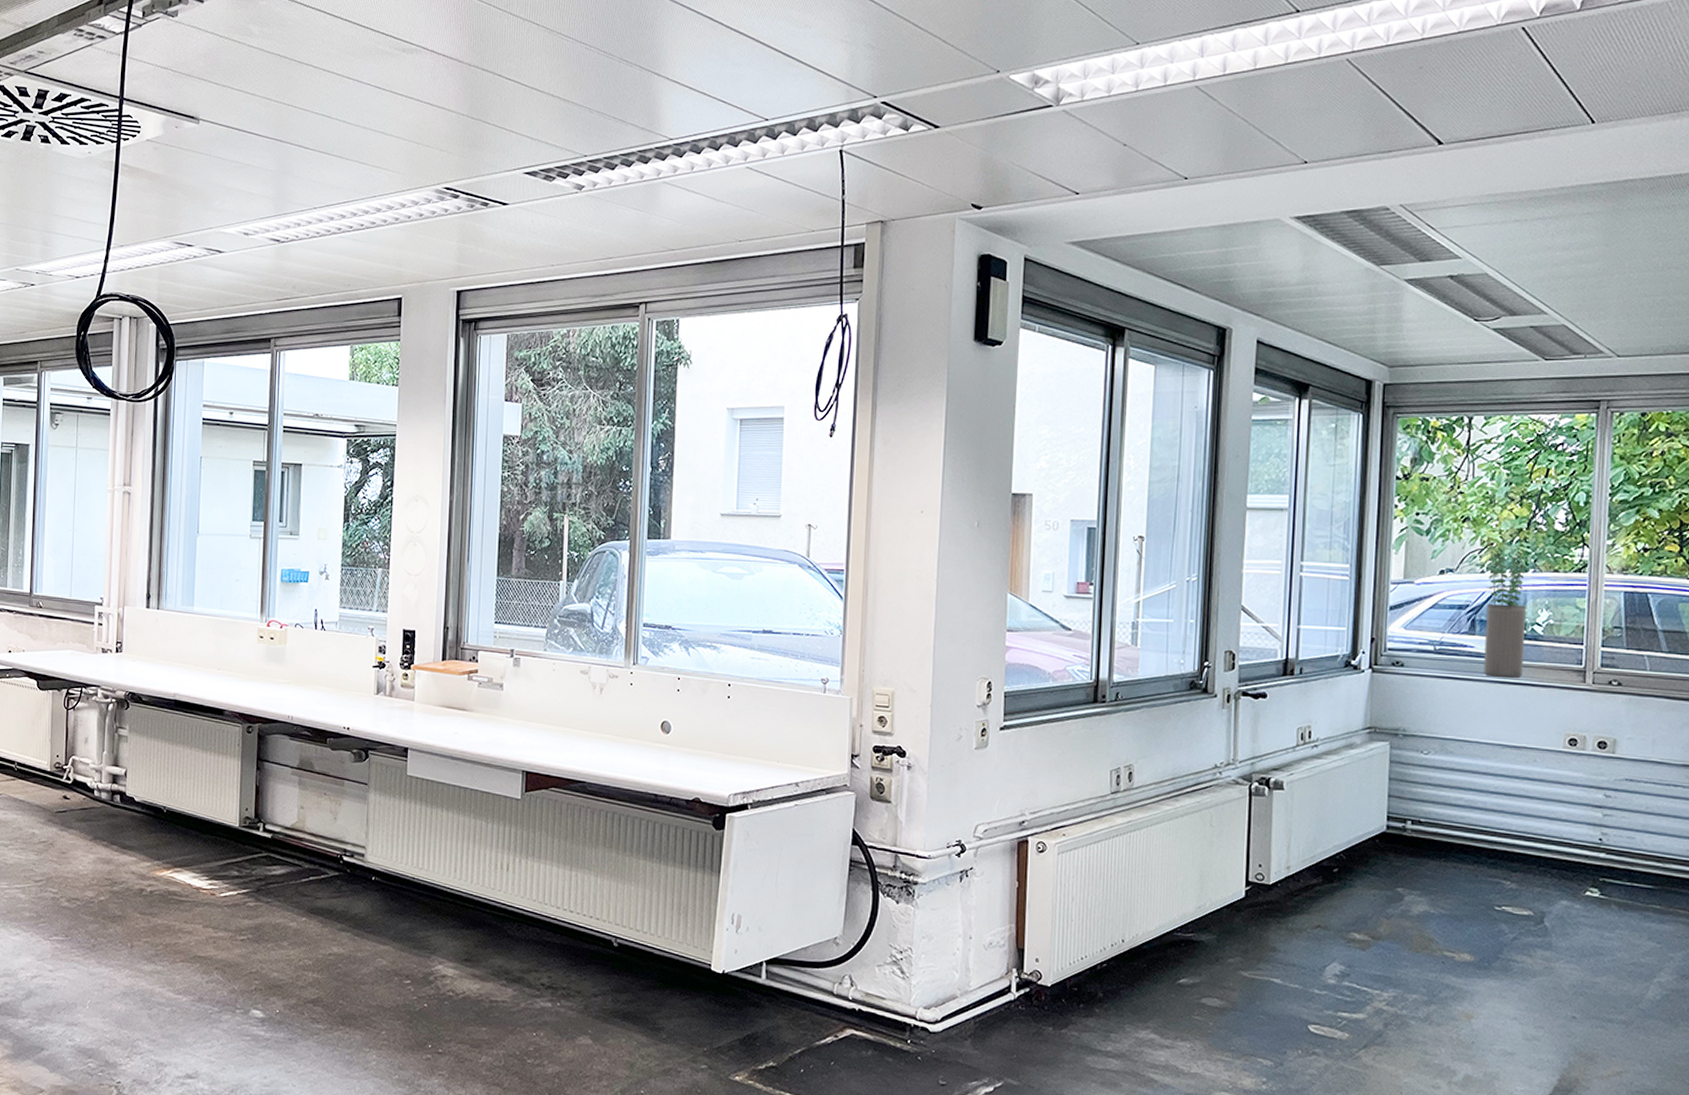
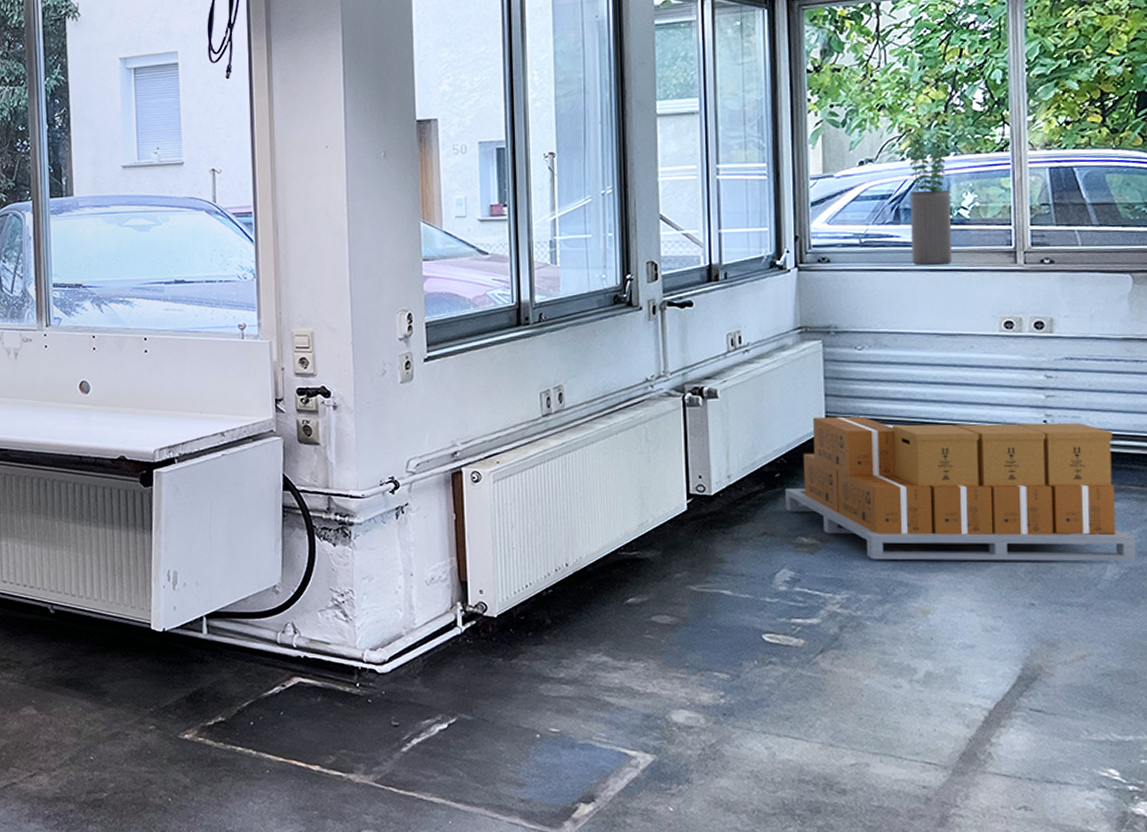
cardboard boxes: none [1341,816,1680,984] -> present [785,416,1137,562]

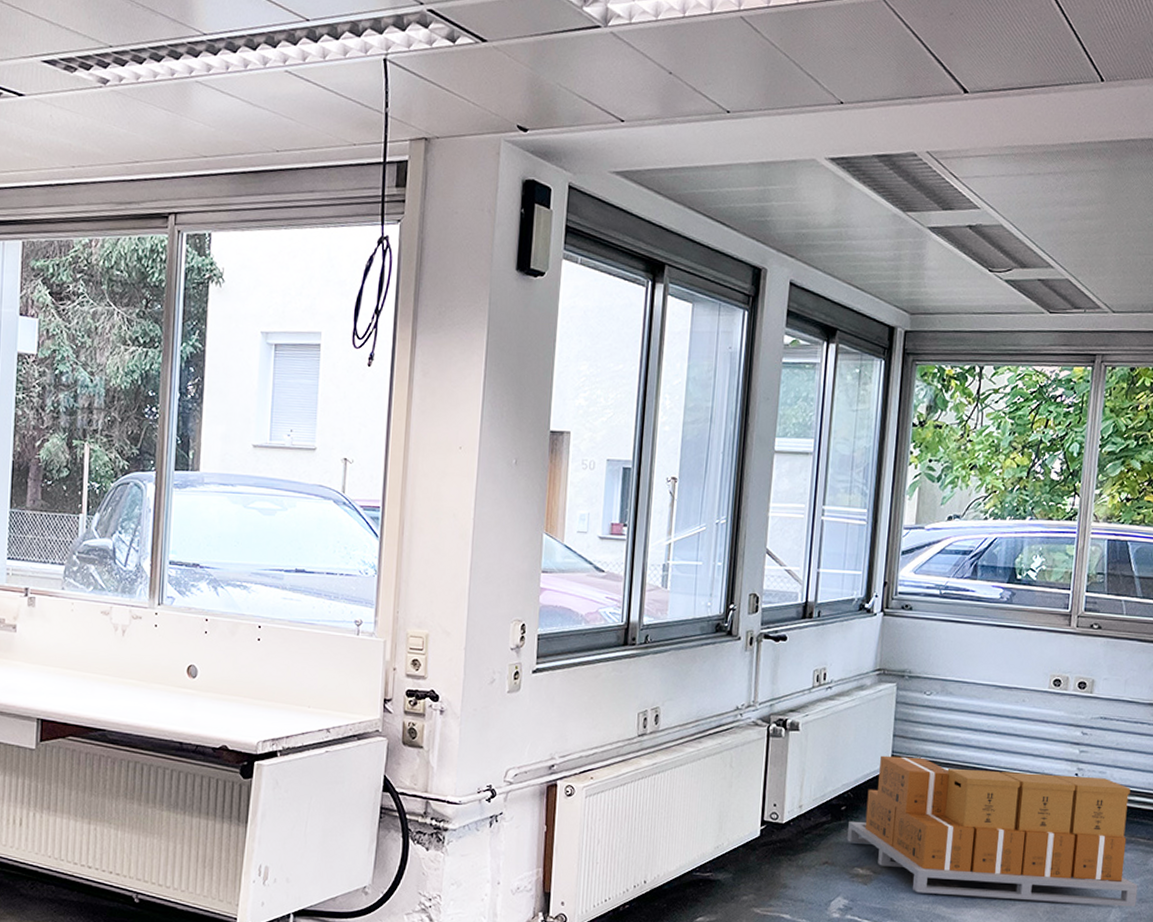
vase: present [904,126,952,266] -> none [982,487,1025,622]

